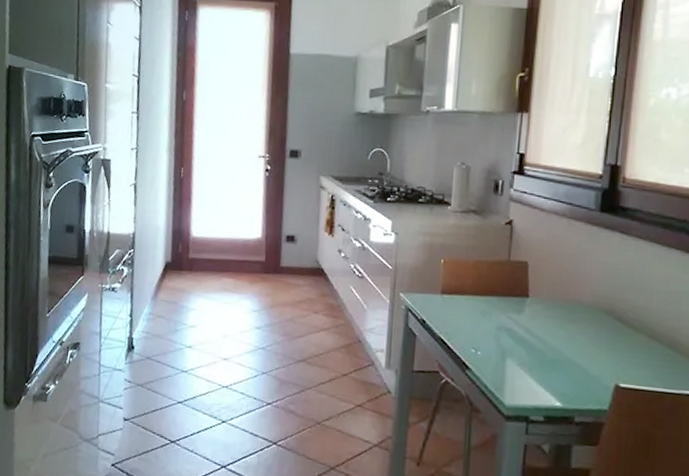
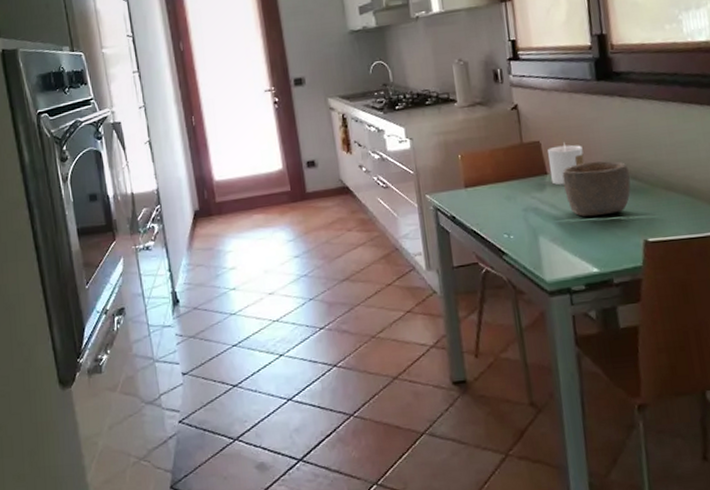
candle: none [531,270,571,312] -> present [548,144,585,185]
bowl: none [543,292,615,351] -> present [562,161,631,217]

